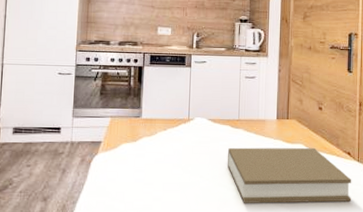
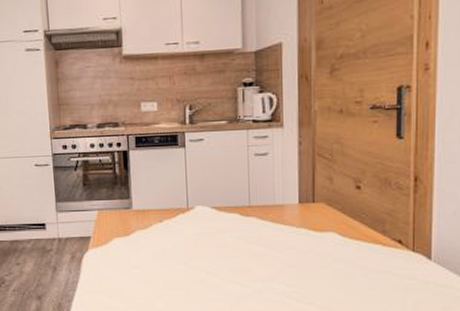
book: present [227,147,352,203] -> none [237,235,405,302]

